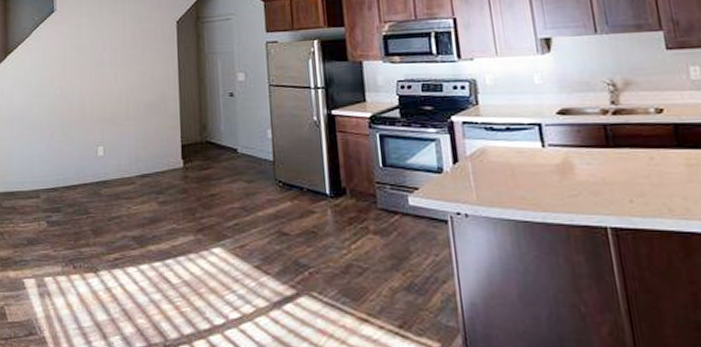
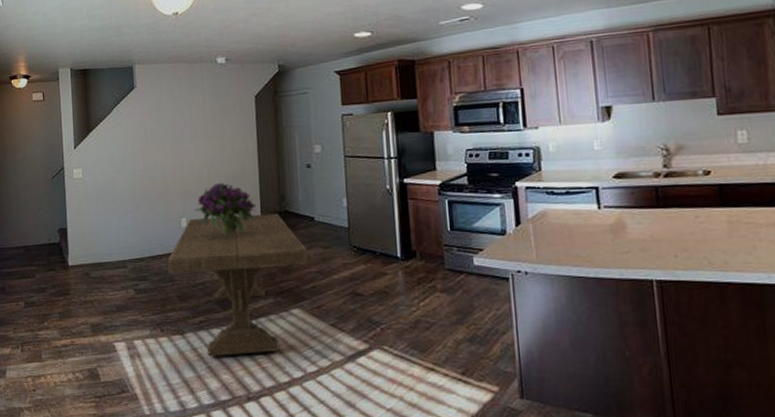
dining table: none [83,143,231,298] -> present [168,213,308,356]
bouquet: none [111,109,177,168] -> present [193,182,257,237]

